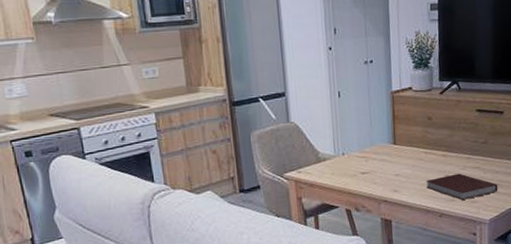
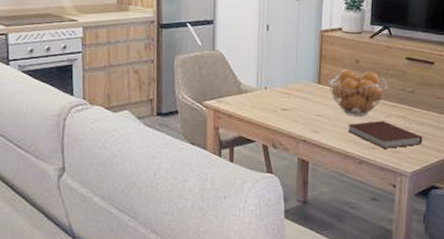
fruit basket: none [403,126,461,171] -> present [328,69,387,115]

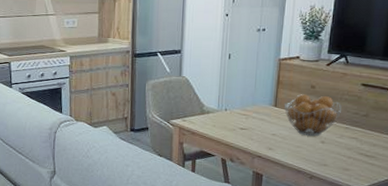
notebook: present [348,121,423,149] -> none [300,141,373,166]

